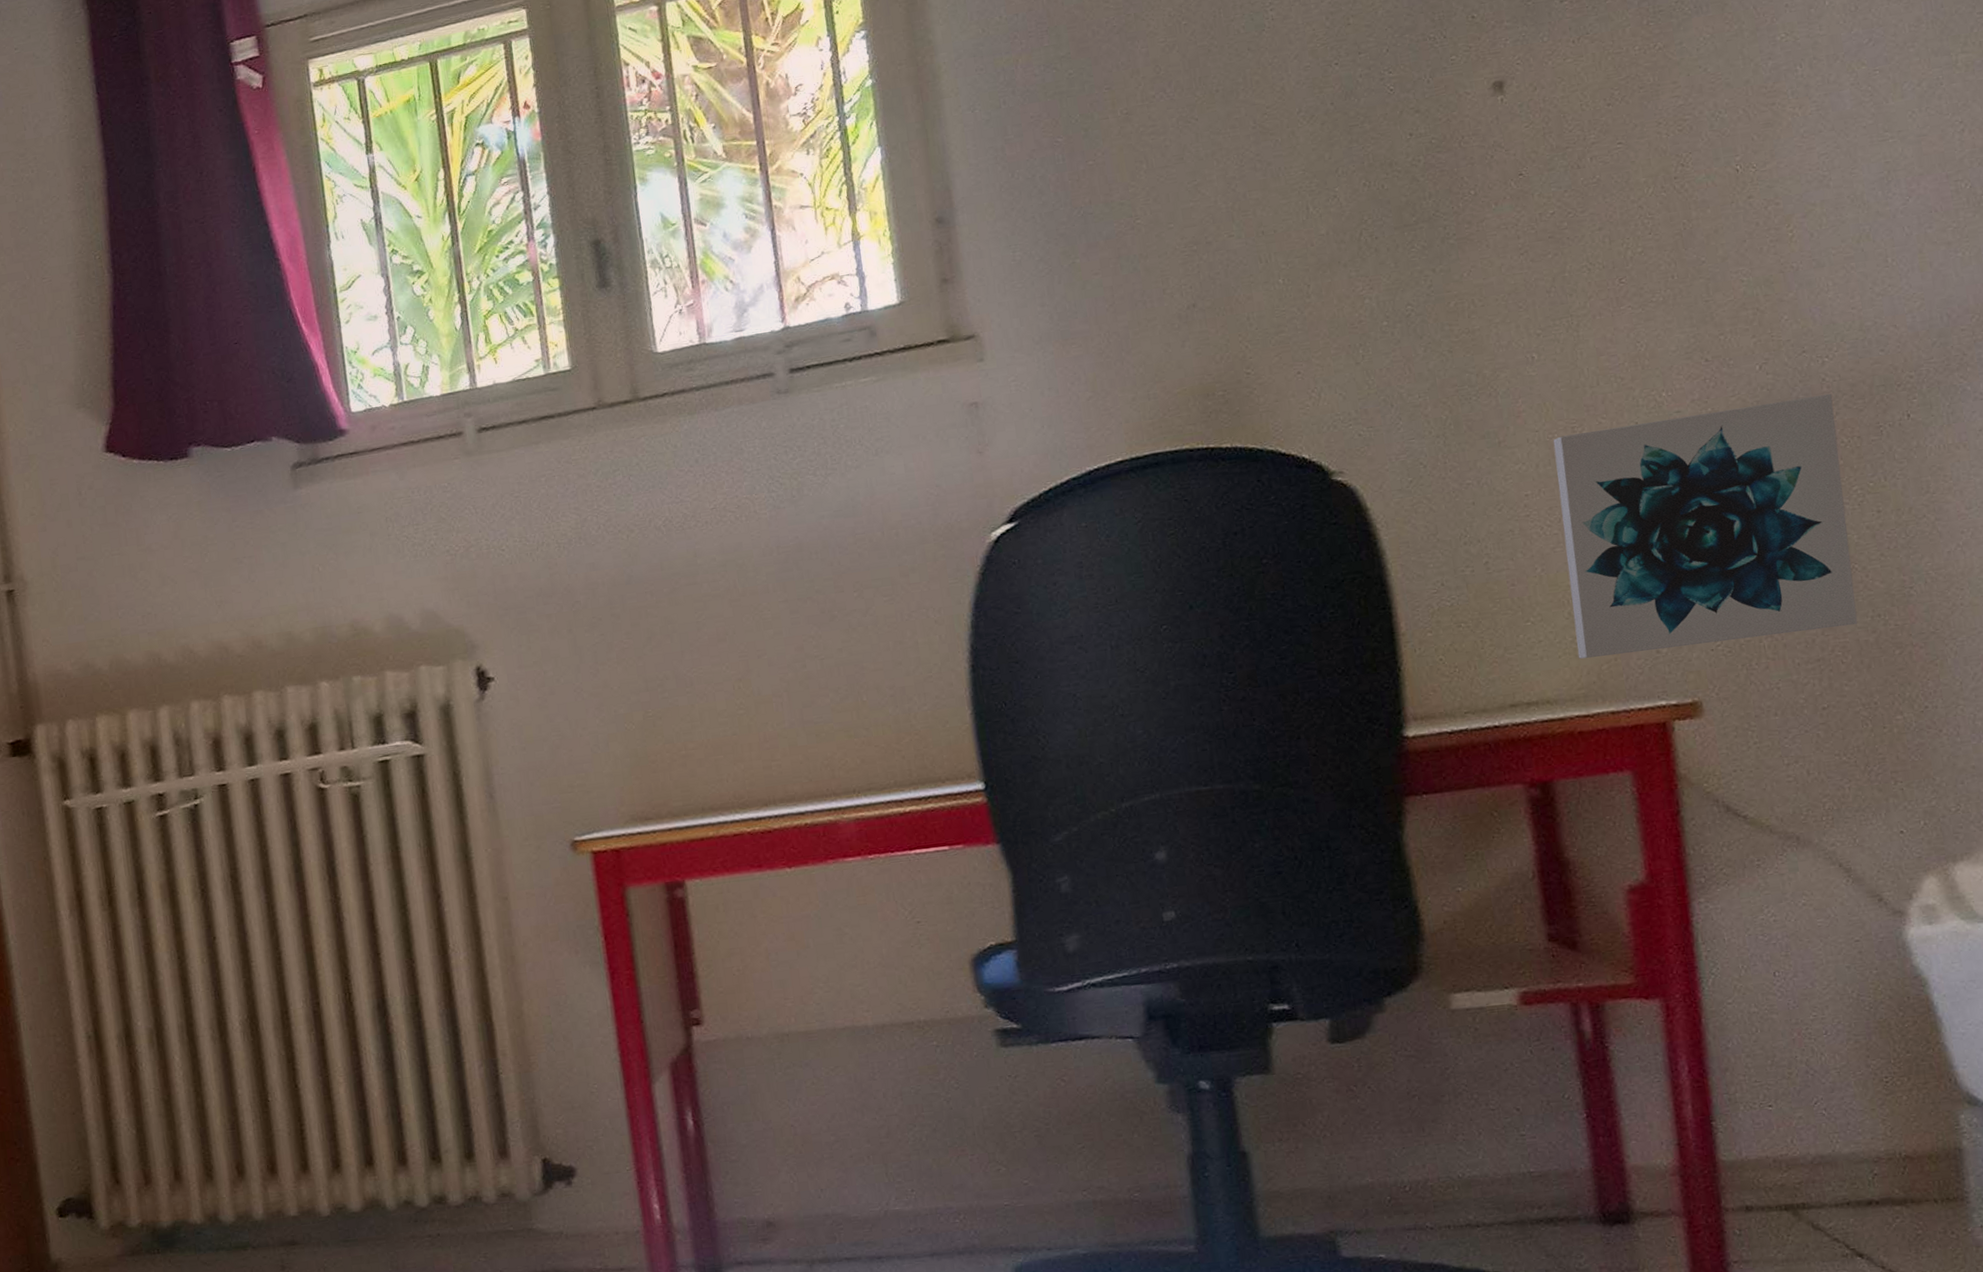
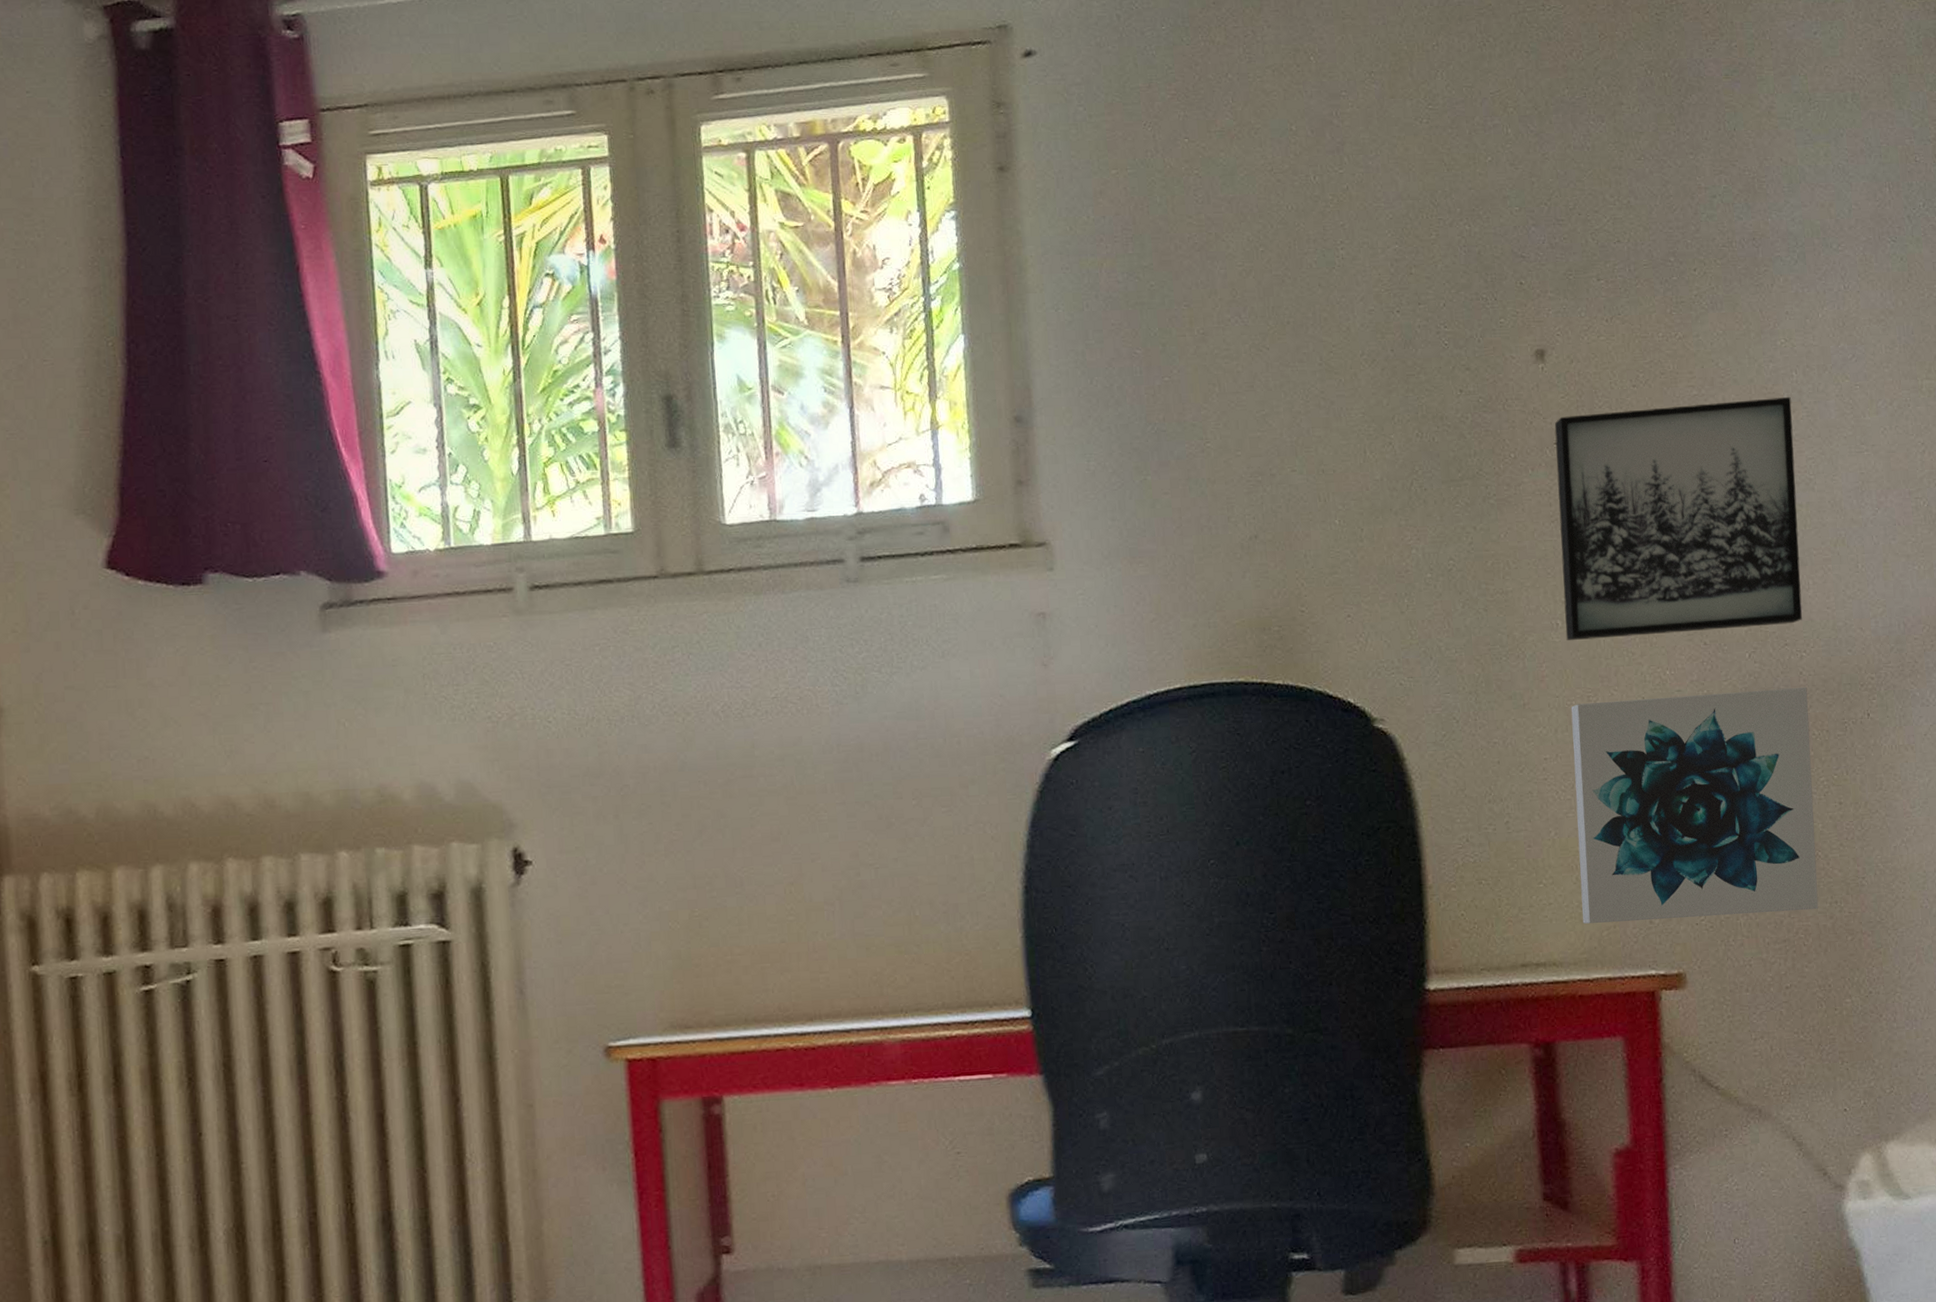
wall art: none [1518,92,1822,374] -> present [1554,396,1803,641]

